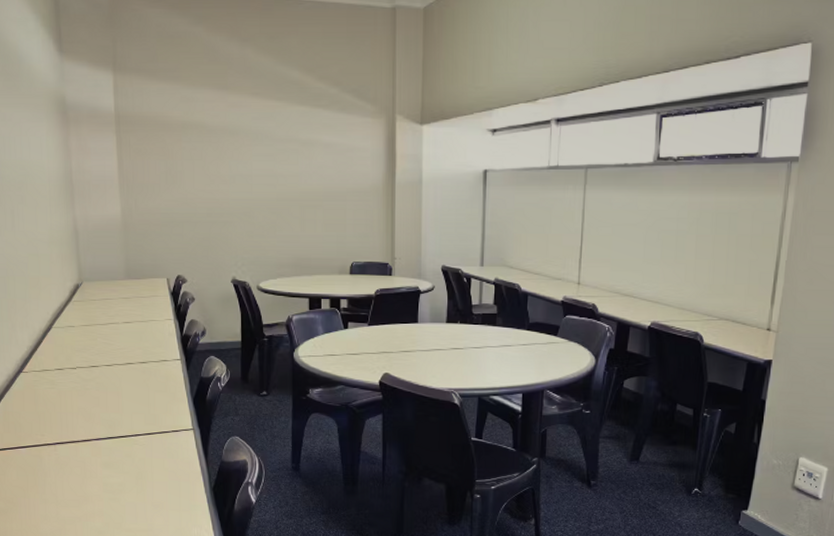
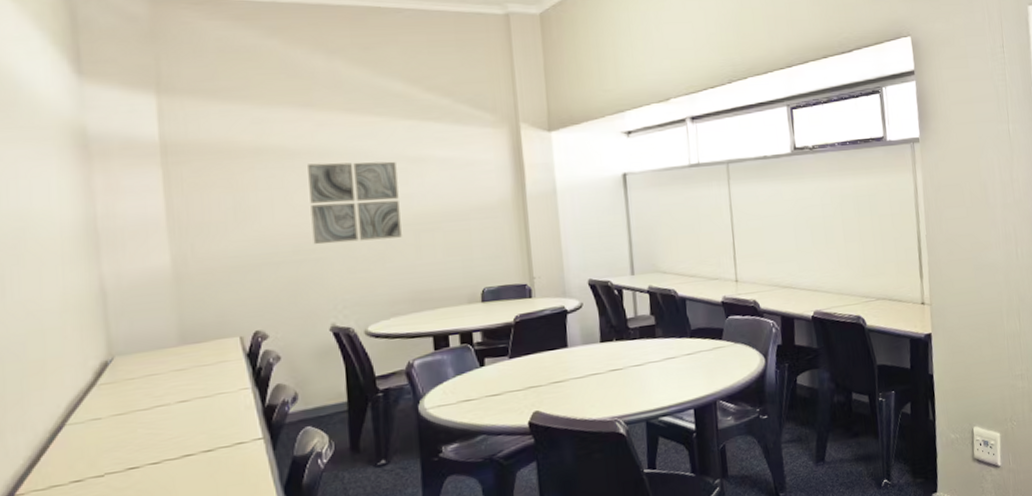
wall art: none [221,140,290,210] -> present [308,161,402,245]

